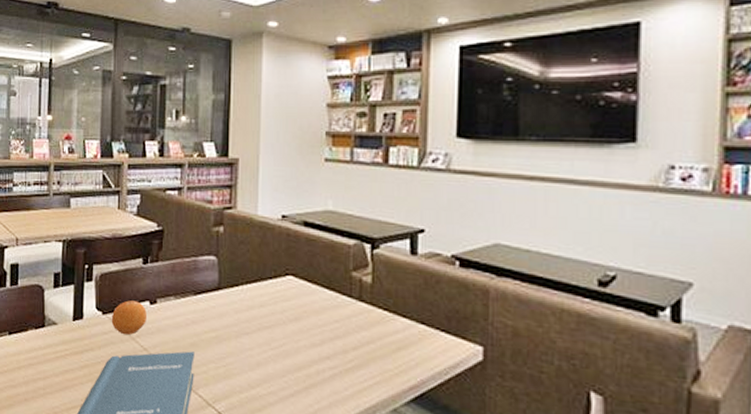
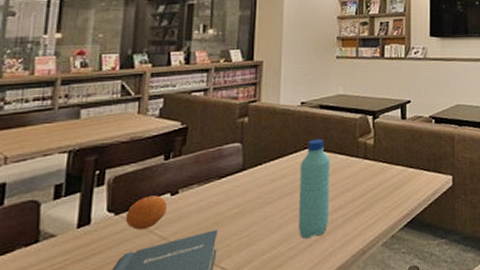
water bottle: none [278,264,316,387] -> present [298,138,330,239]

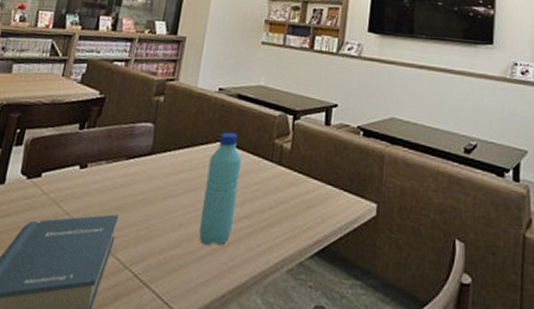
fruit: present [125,195,167,230] -> none [35,165,75,200]

